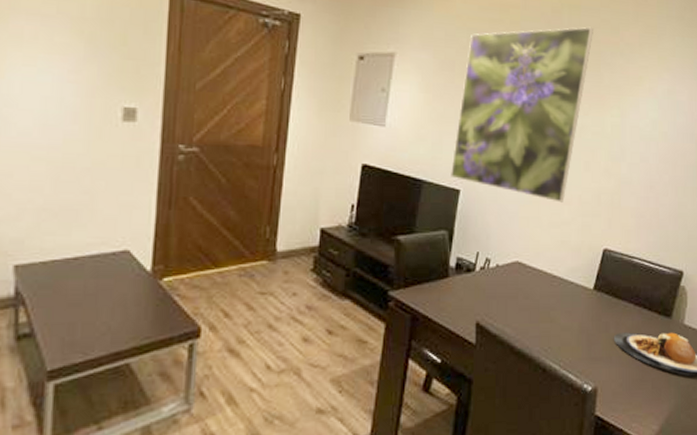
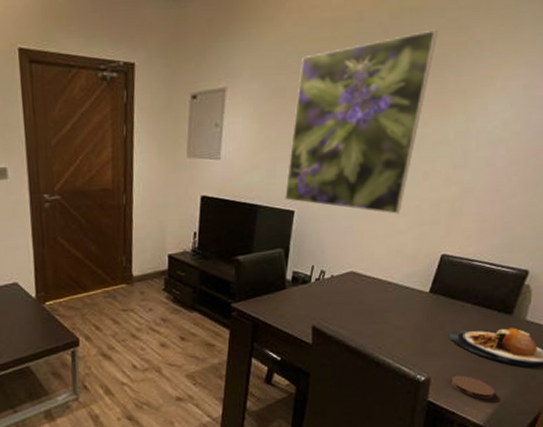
coaster: none [617,385,660,414] -> present [451,375,495,400]

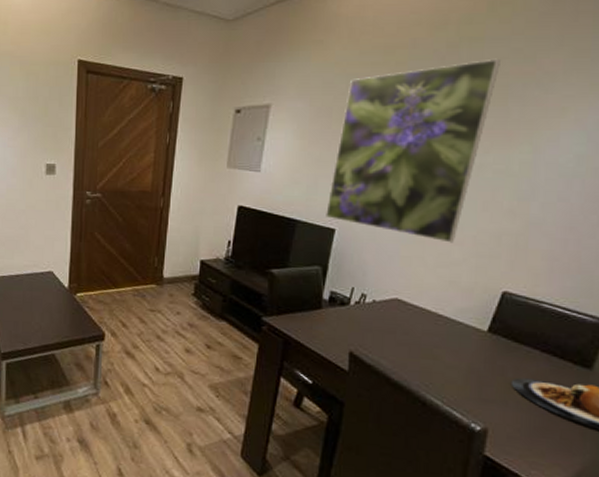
coaster: present [451,375,495,400] -> none [513,430,571,466]

